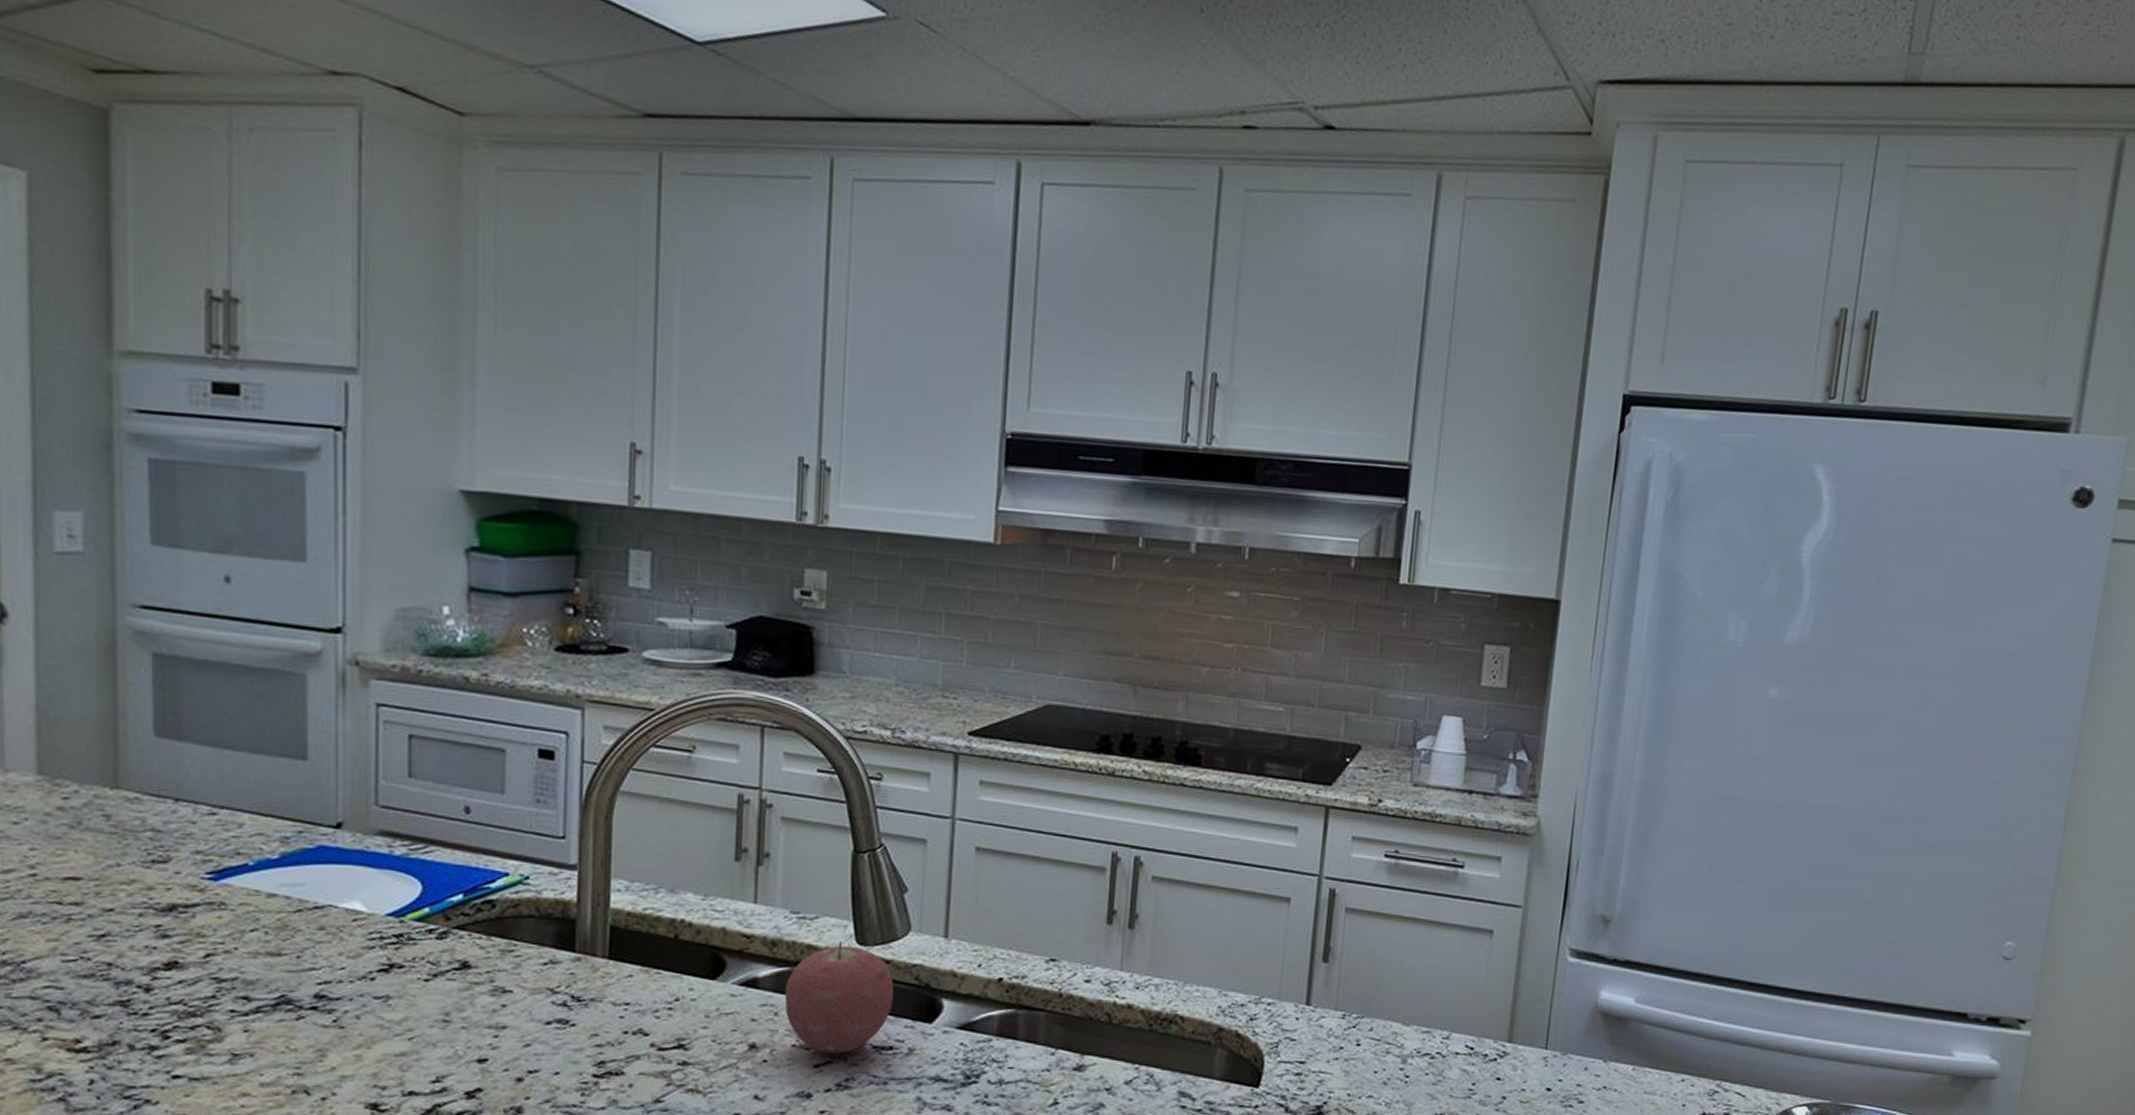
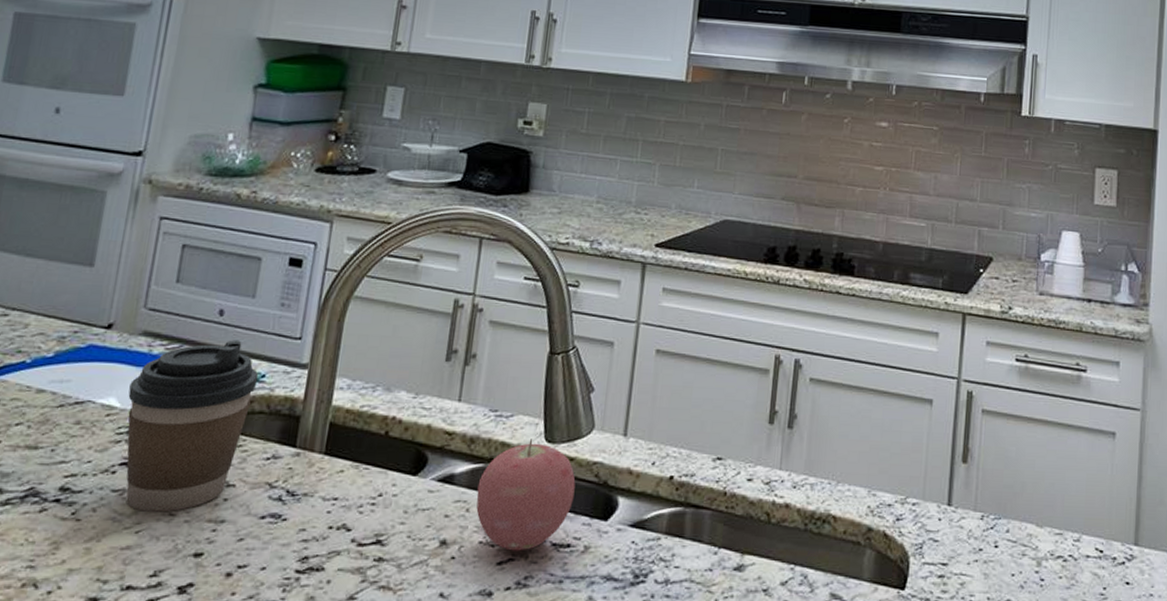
coffee cup: none [374,839,521,1019] -> present [126,340,259,512]

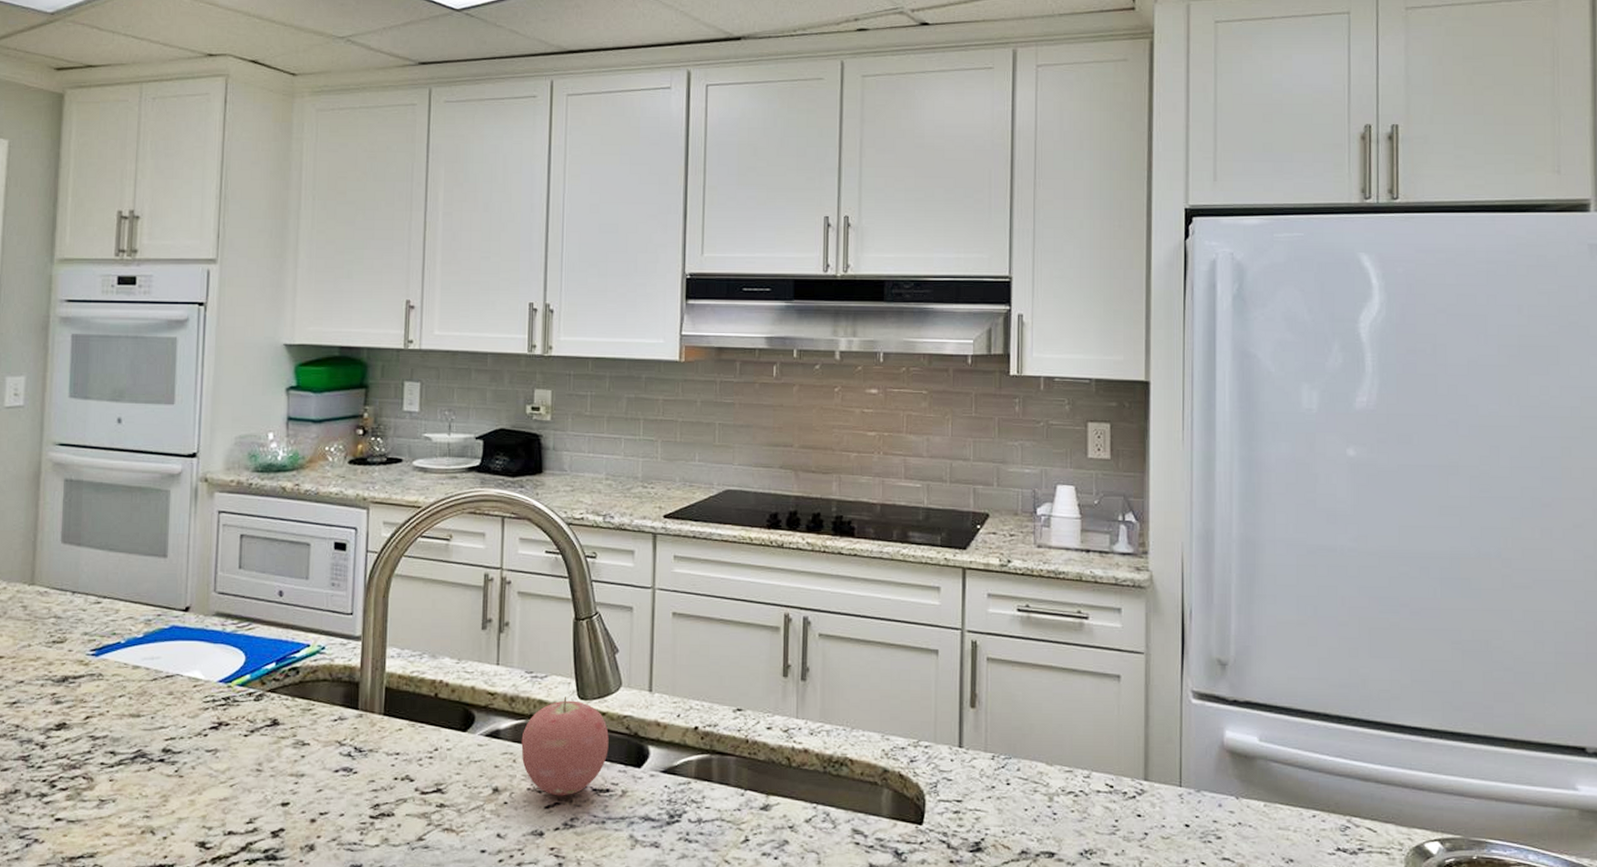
coffee cup: present [126,340,259,512] -> none [210,617,319,768]

